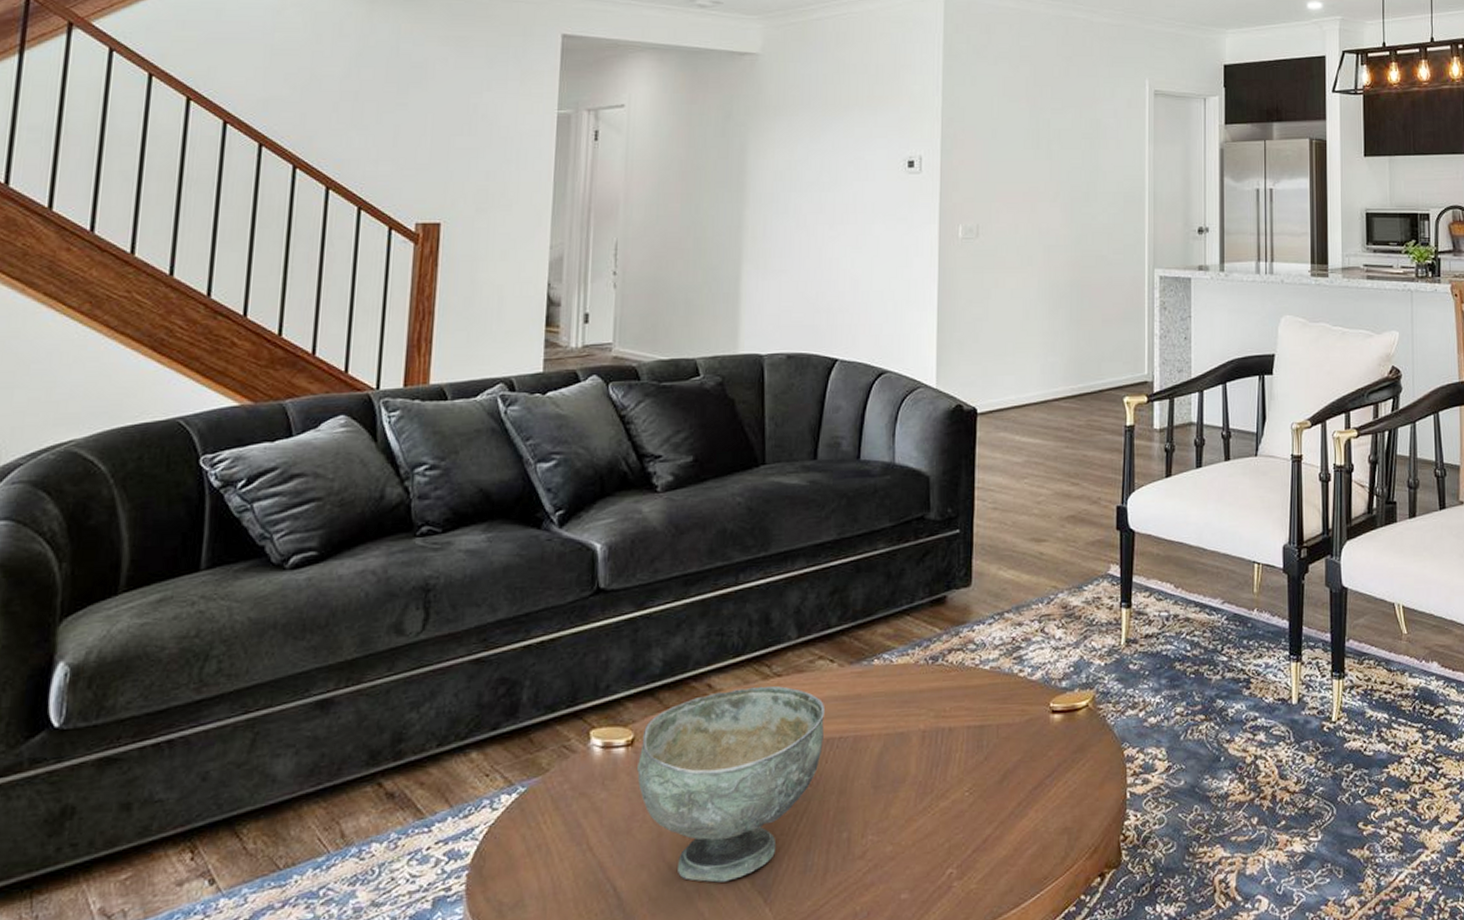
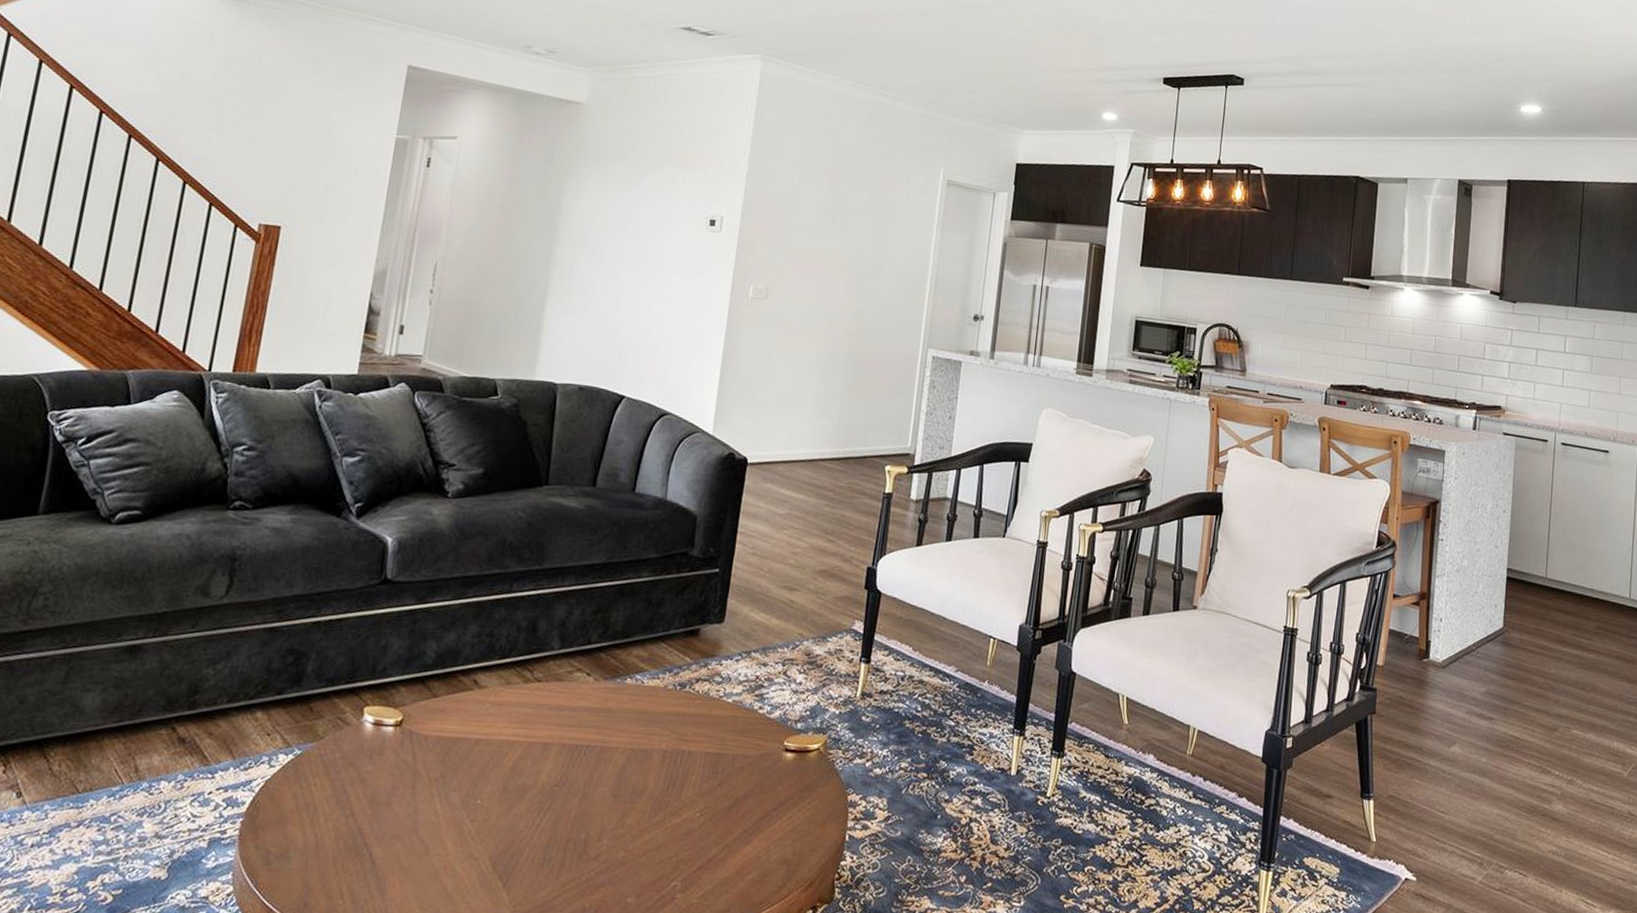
decorative bowl: present [637,685,826,883] -> none [401,688,578,863]

